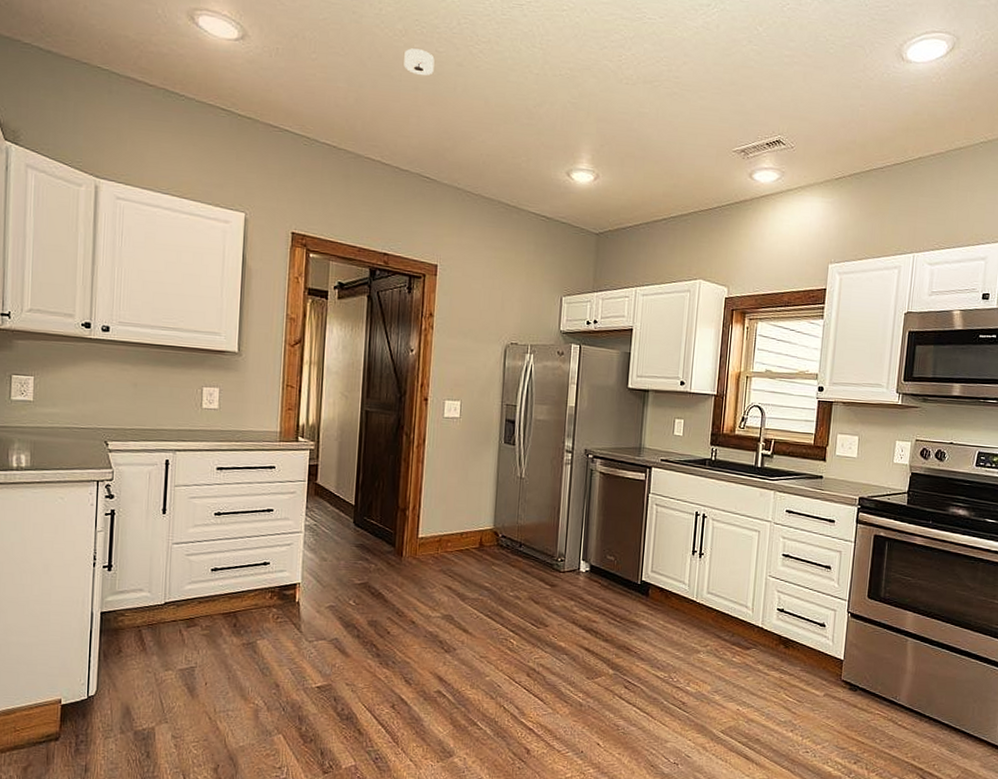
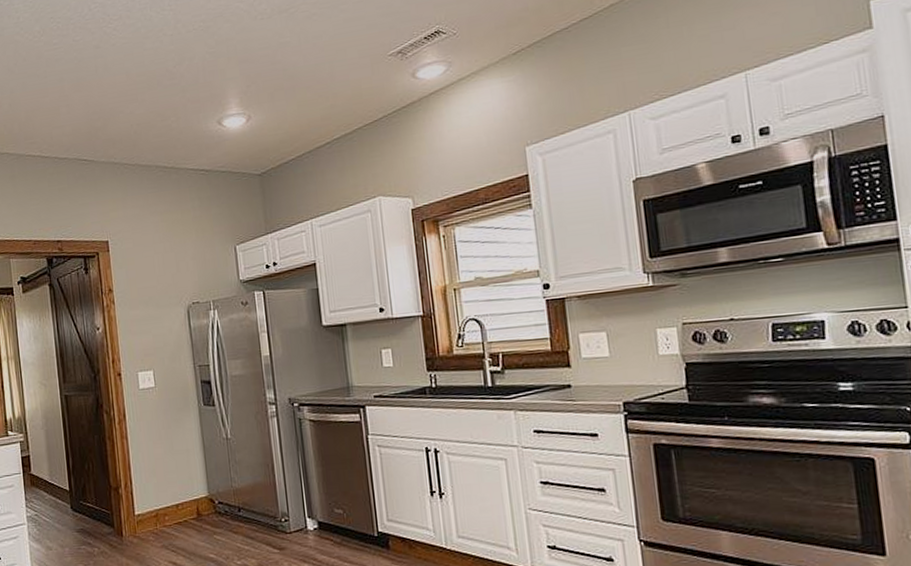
smoke detector: present [404,48,435,76] -> none [45,43,75,68]

